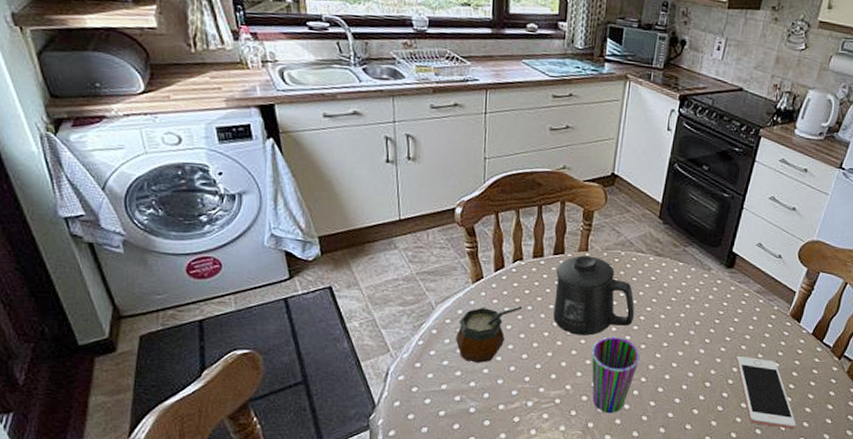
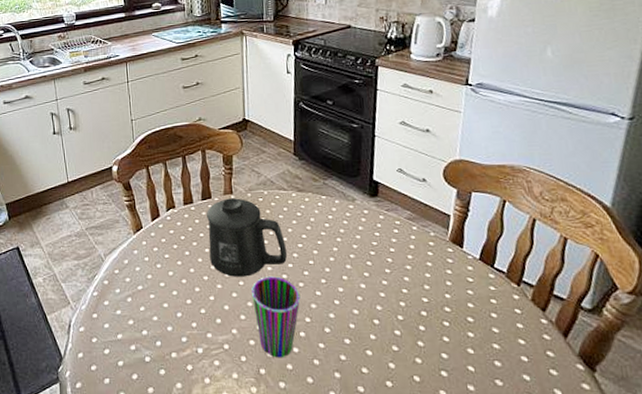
gourd: present [455,306,523,363] -> none [124,252,181,311]
cell phone: present [736,355,797,429] -> none [401,288,487,369]

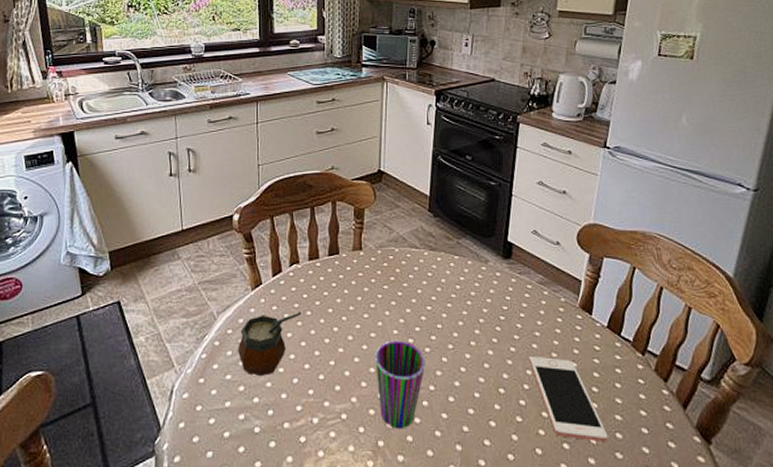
gourd: none [124,252,181,311] -> present [237,312,302,376]
mug: present [207,198,288,277] -> none [333,255,415,340]
cell phone: none [401,288,487,369] -> present [529,355,608,442]

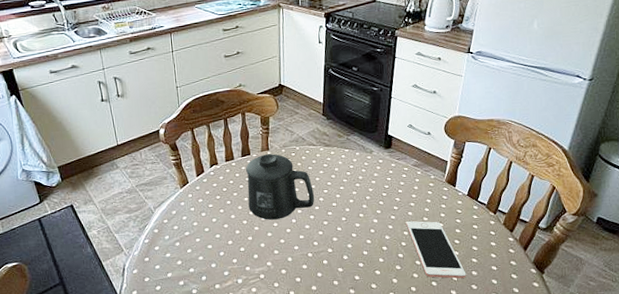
gourd: present [237,312,302,376] -> none [173,202,223,253]
mug: none [333,255,415,340] -> present [246,154,315,220]
cup: present [375,340,426,429] -> none [284,217,325,282]

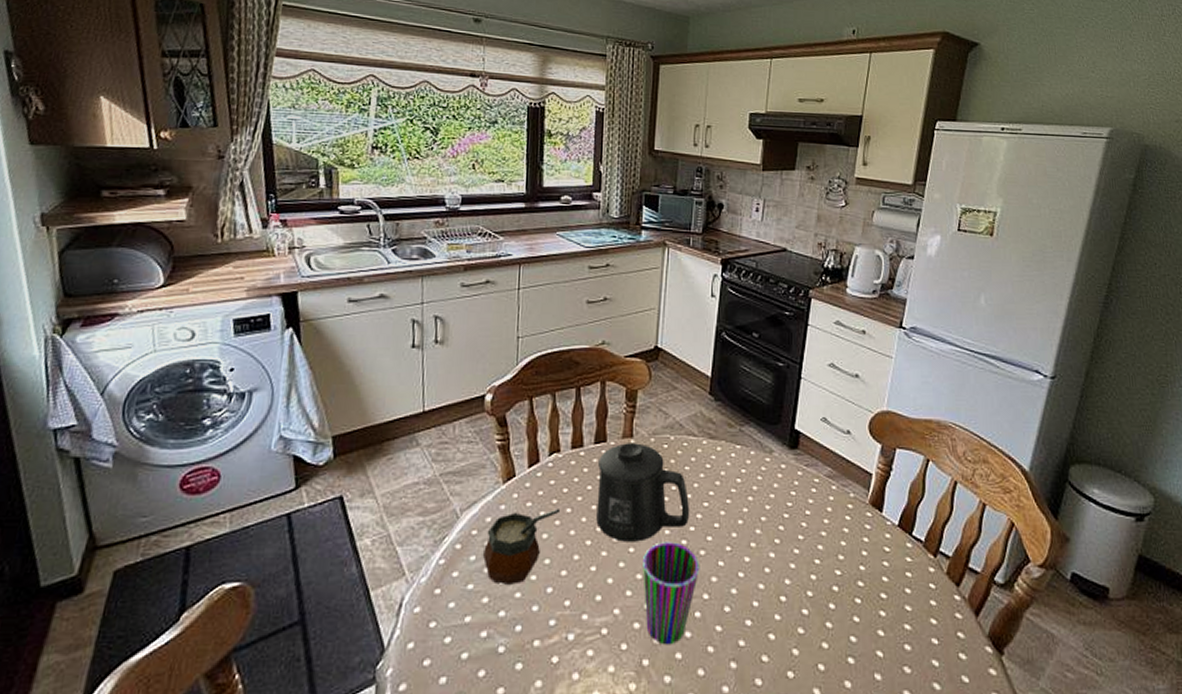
gourd: none [173,202,223,253] -> present [482,509,561,585]
cup: none [284,217,325,282] -> present [643,542,700,645]
cell phone: present [406,221,466,279] -> none [814,558,896,655]

